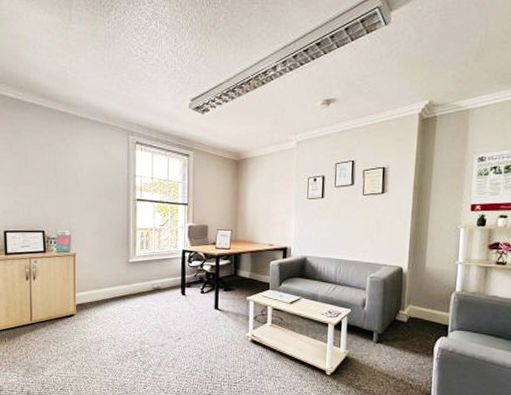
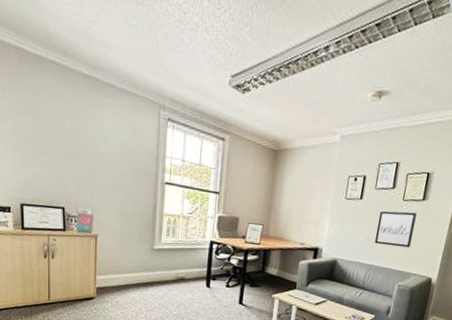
wall art: none [340,205,378,240] -> present [374,210,417,248]

